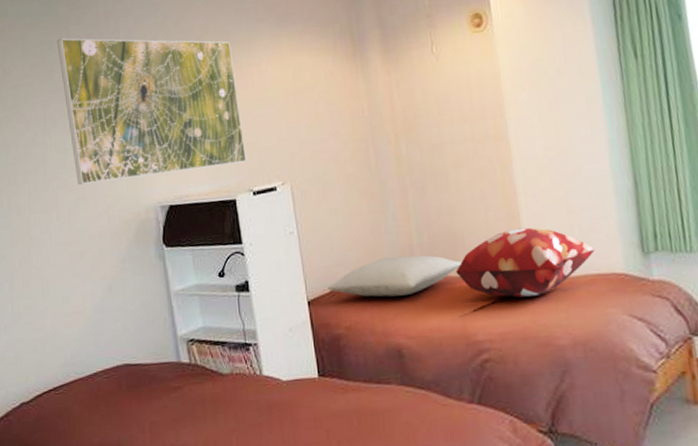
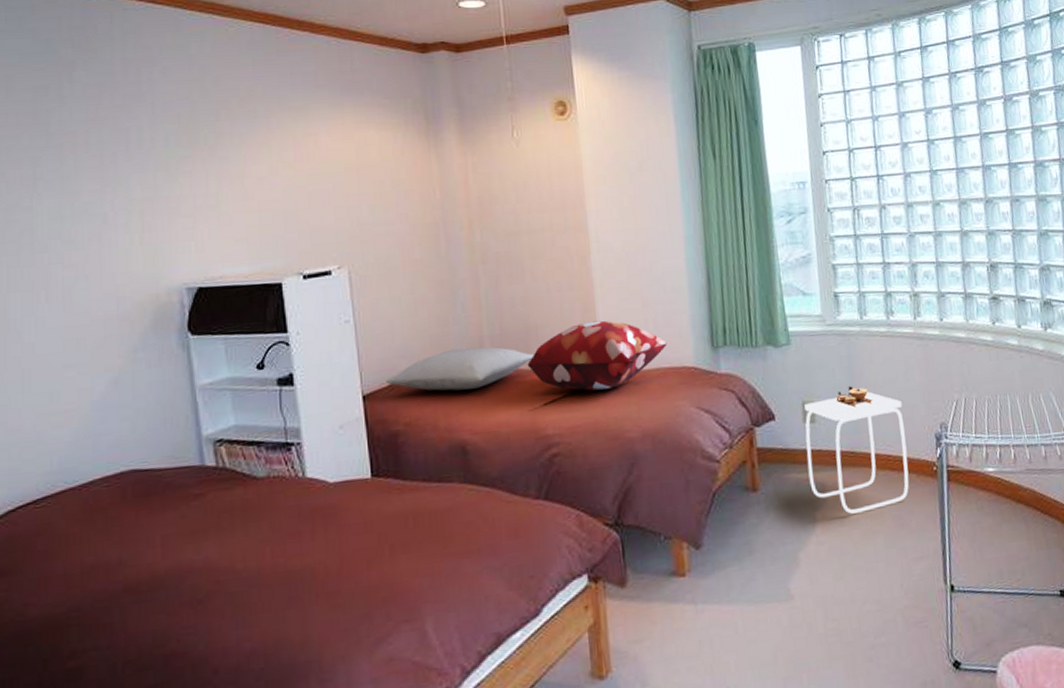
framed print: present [57,38,247,185] -> none [55,85,298,260]

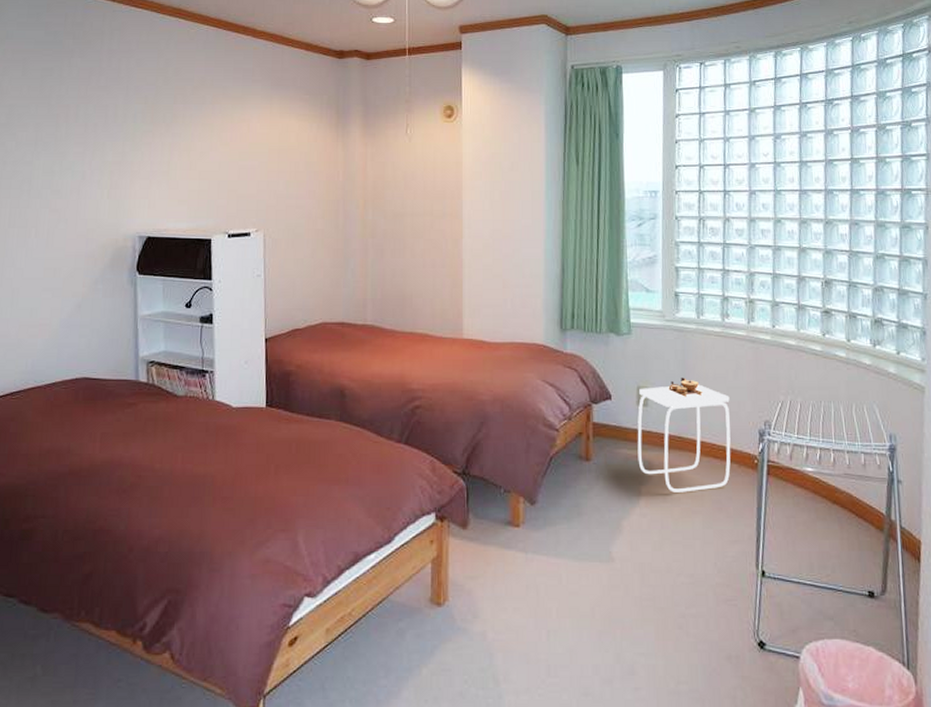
pillow: present [386,347,534,392] -> none [285,307,407,343]
decorative pillow: present [527,320,667,391] -> none [401,296,522,355]

